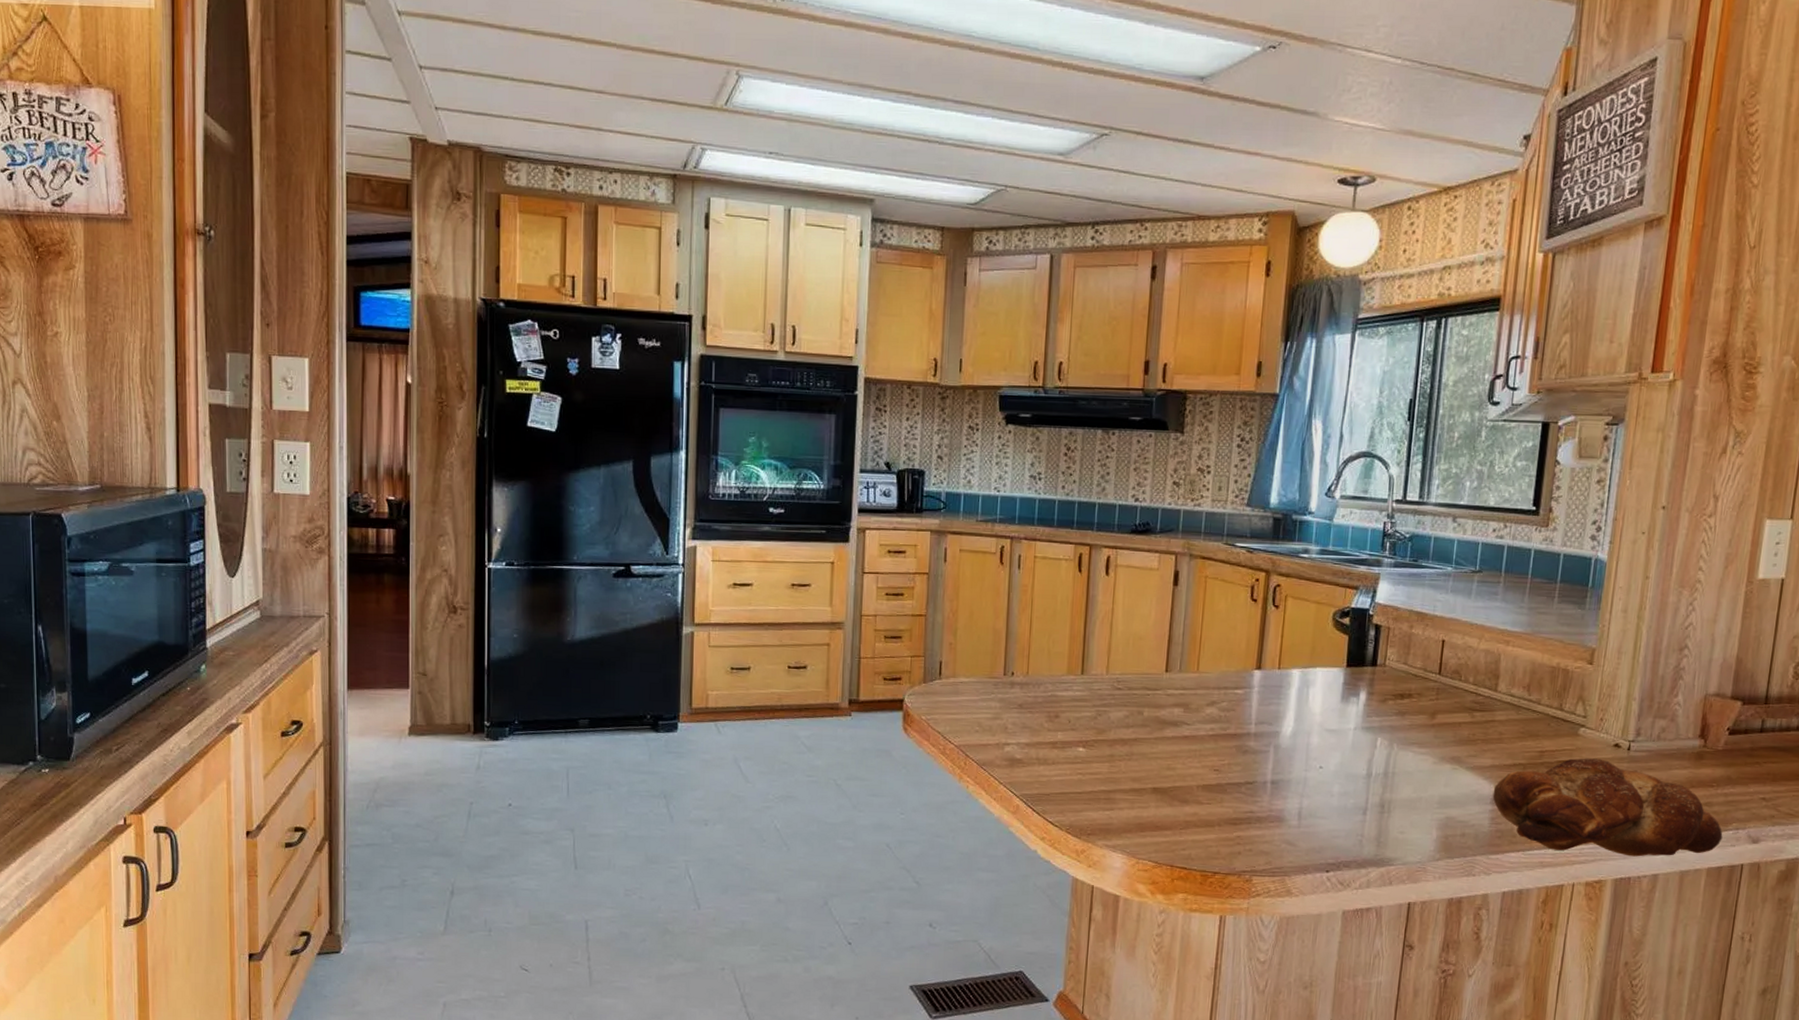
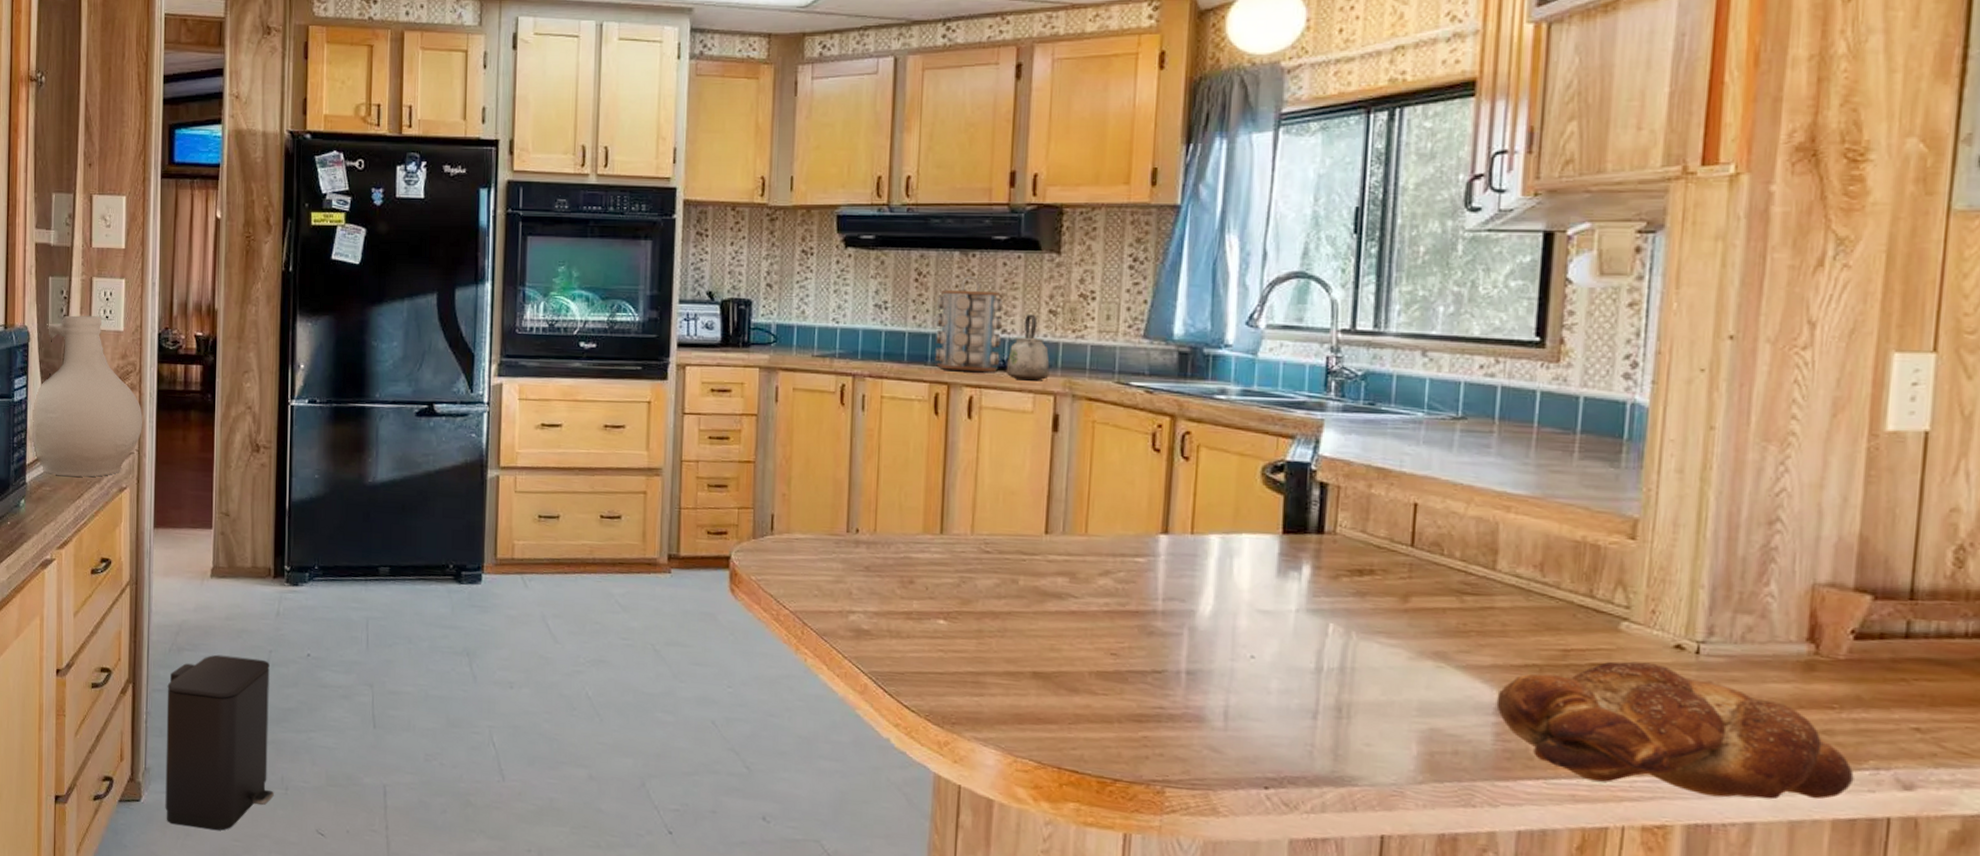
ceramic jug: none [212,478,334,641] -> present [32,315,143,477]
pedal bin: none [365,809,477,974] -> present [165,654,274,831]
spice rack: none [1079,452,1136,536] -> present [933,277,1003,373]
kettle: none [1137,485,1173,543] -> present [1005,314,1050,381]

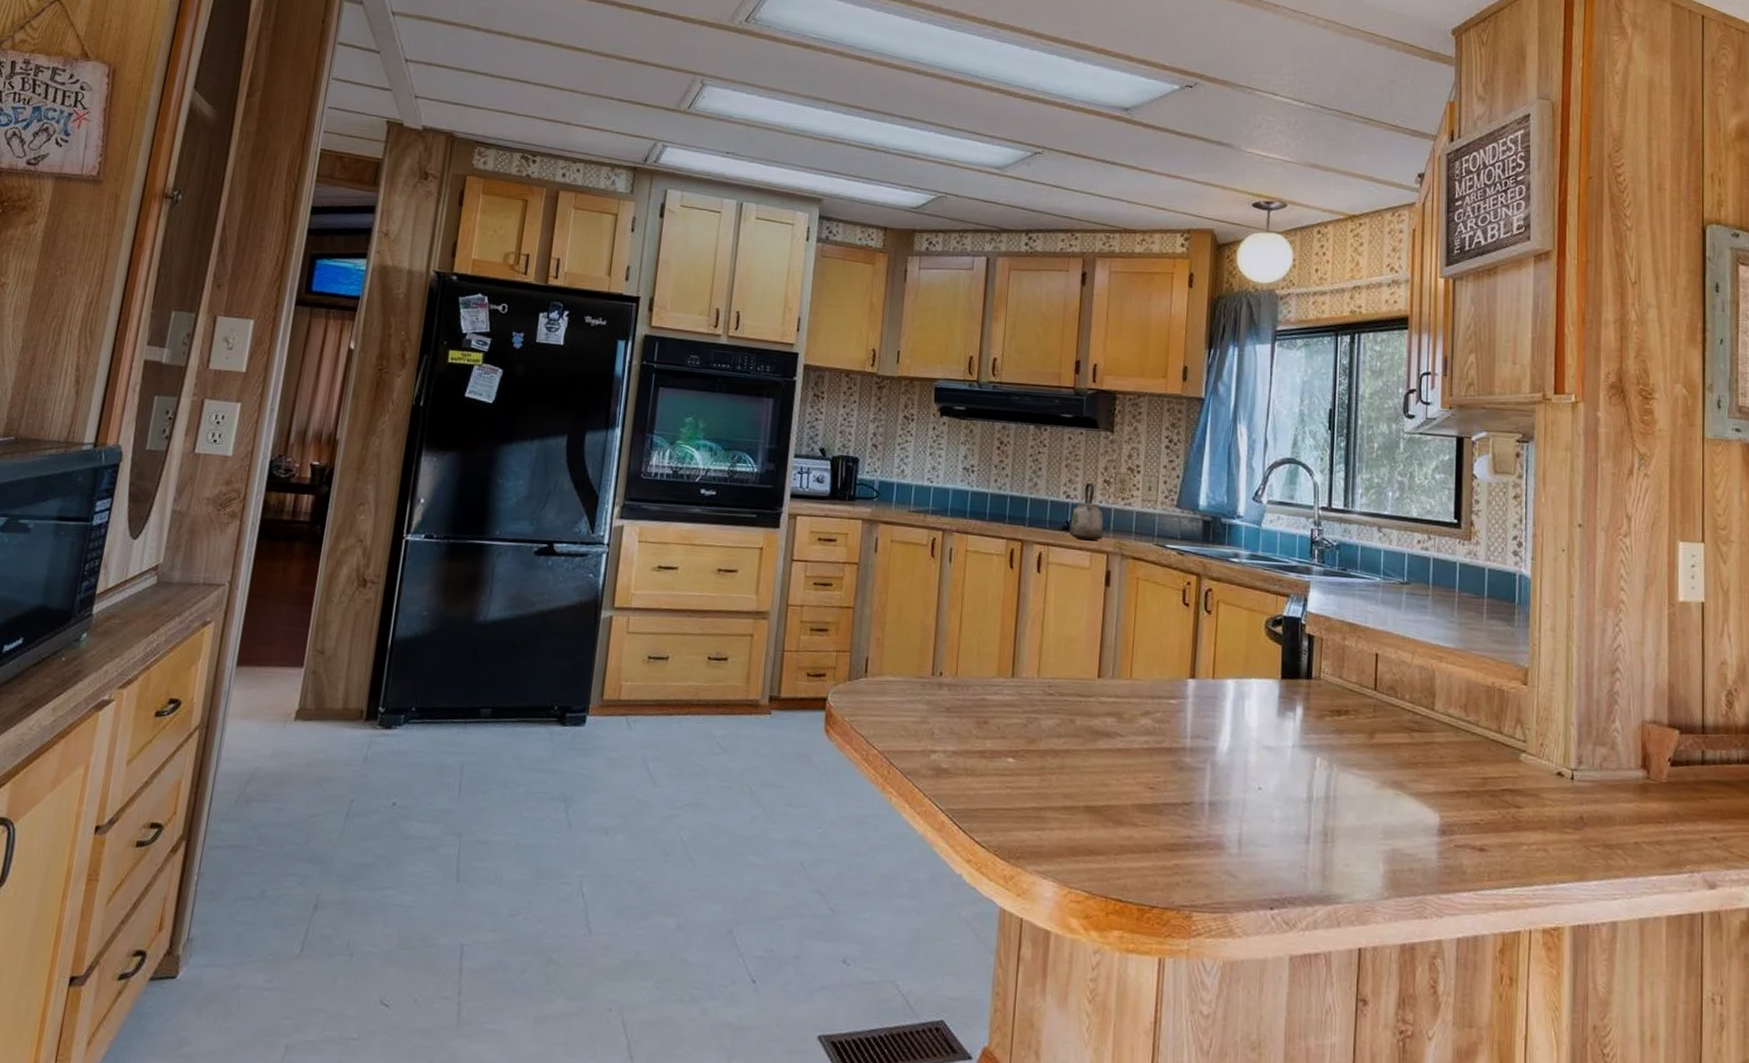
ceramic jug: present [32,315,143,477] -> none [107,436,241,610]
pedal bin: present [165,654,274,831] -> none [205,805,350,1008]
spice rack: present [933,277,1003,373] -> none [1010,447,1068,533]
bread loaf: present [1496,661,1854,800] -> none [1438,787,1678,901]

